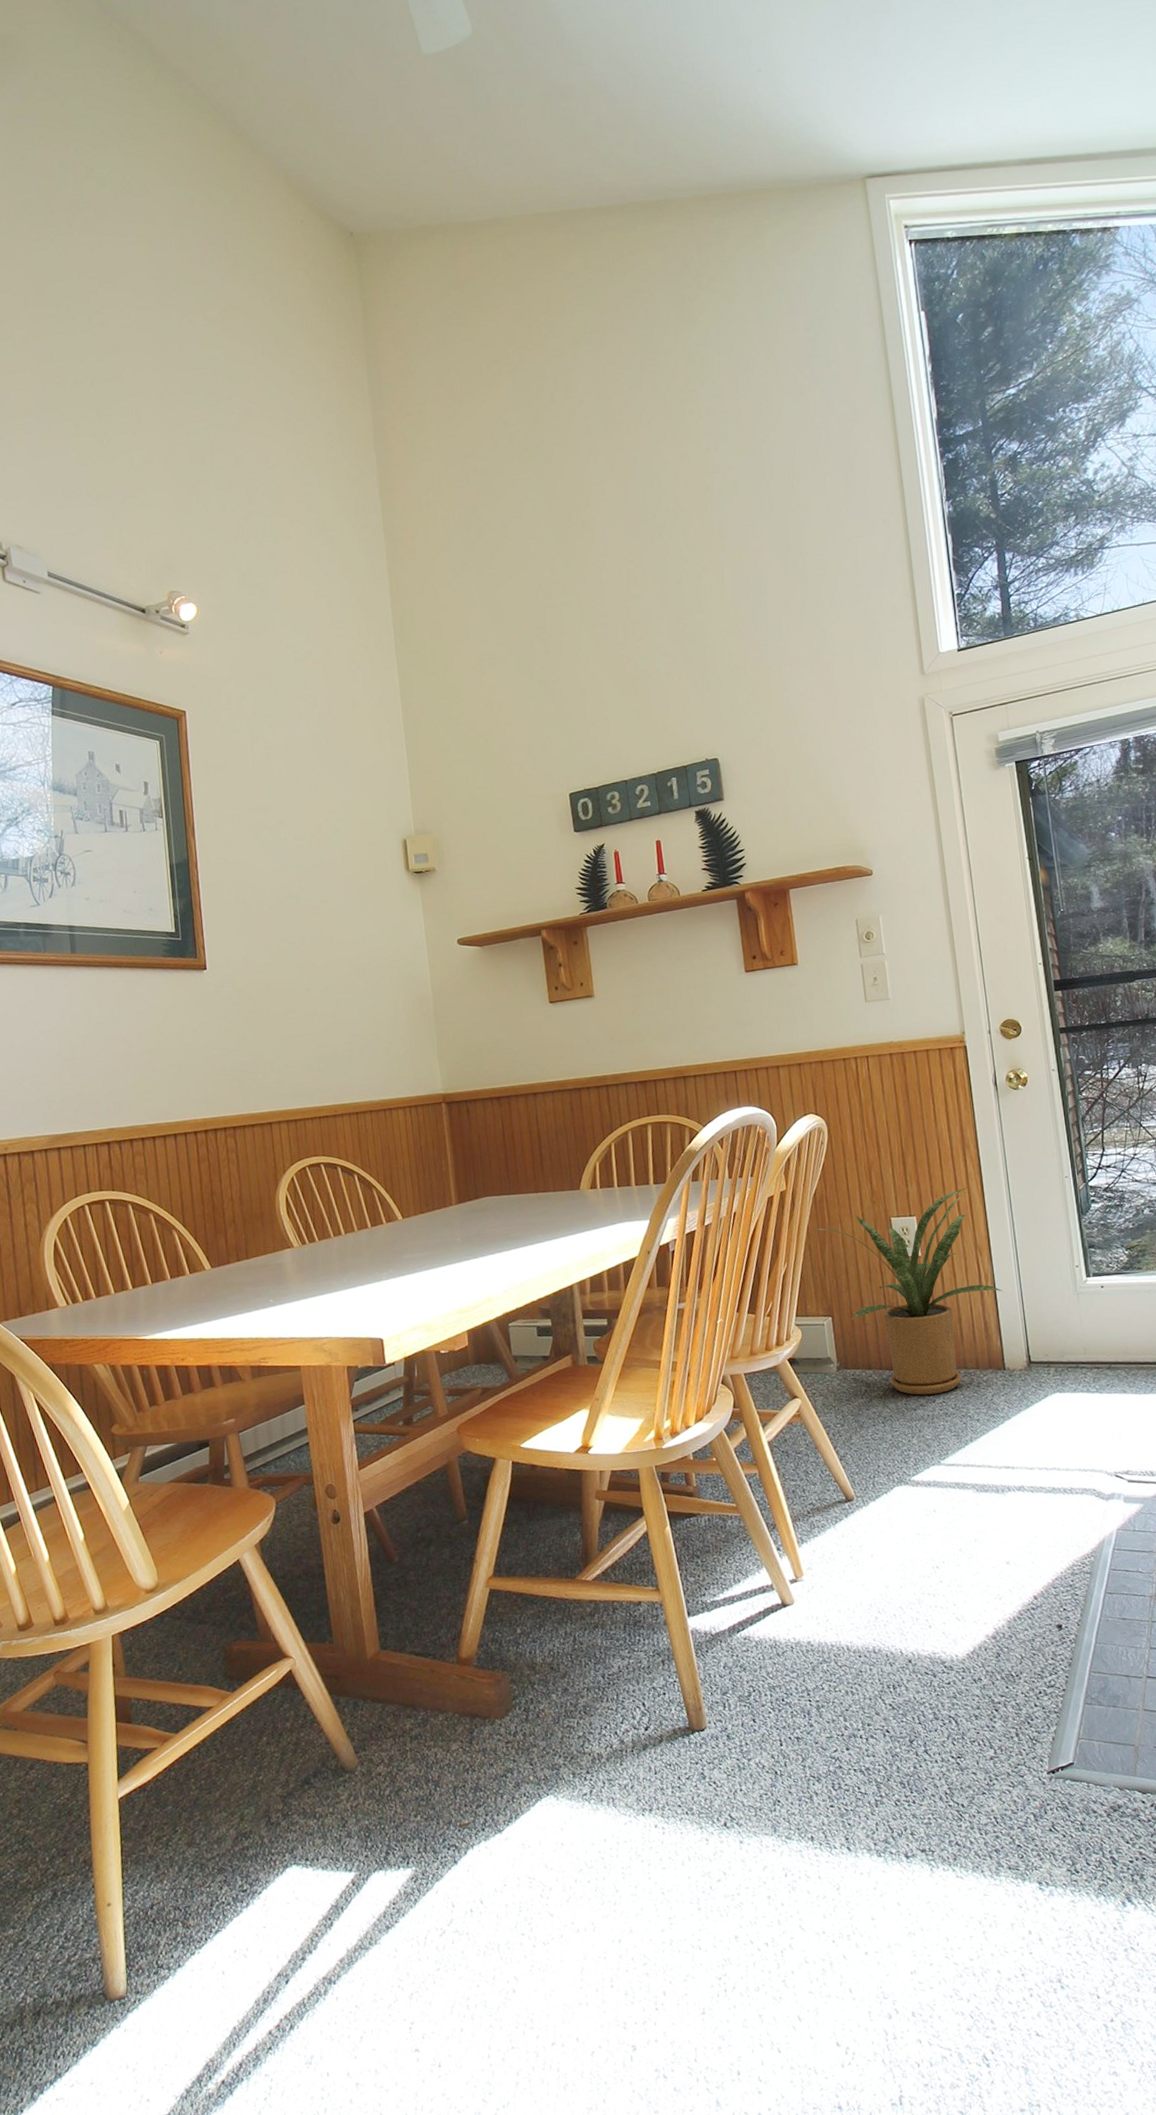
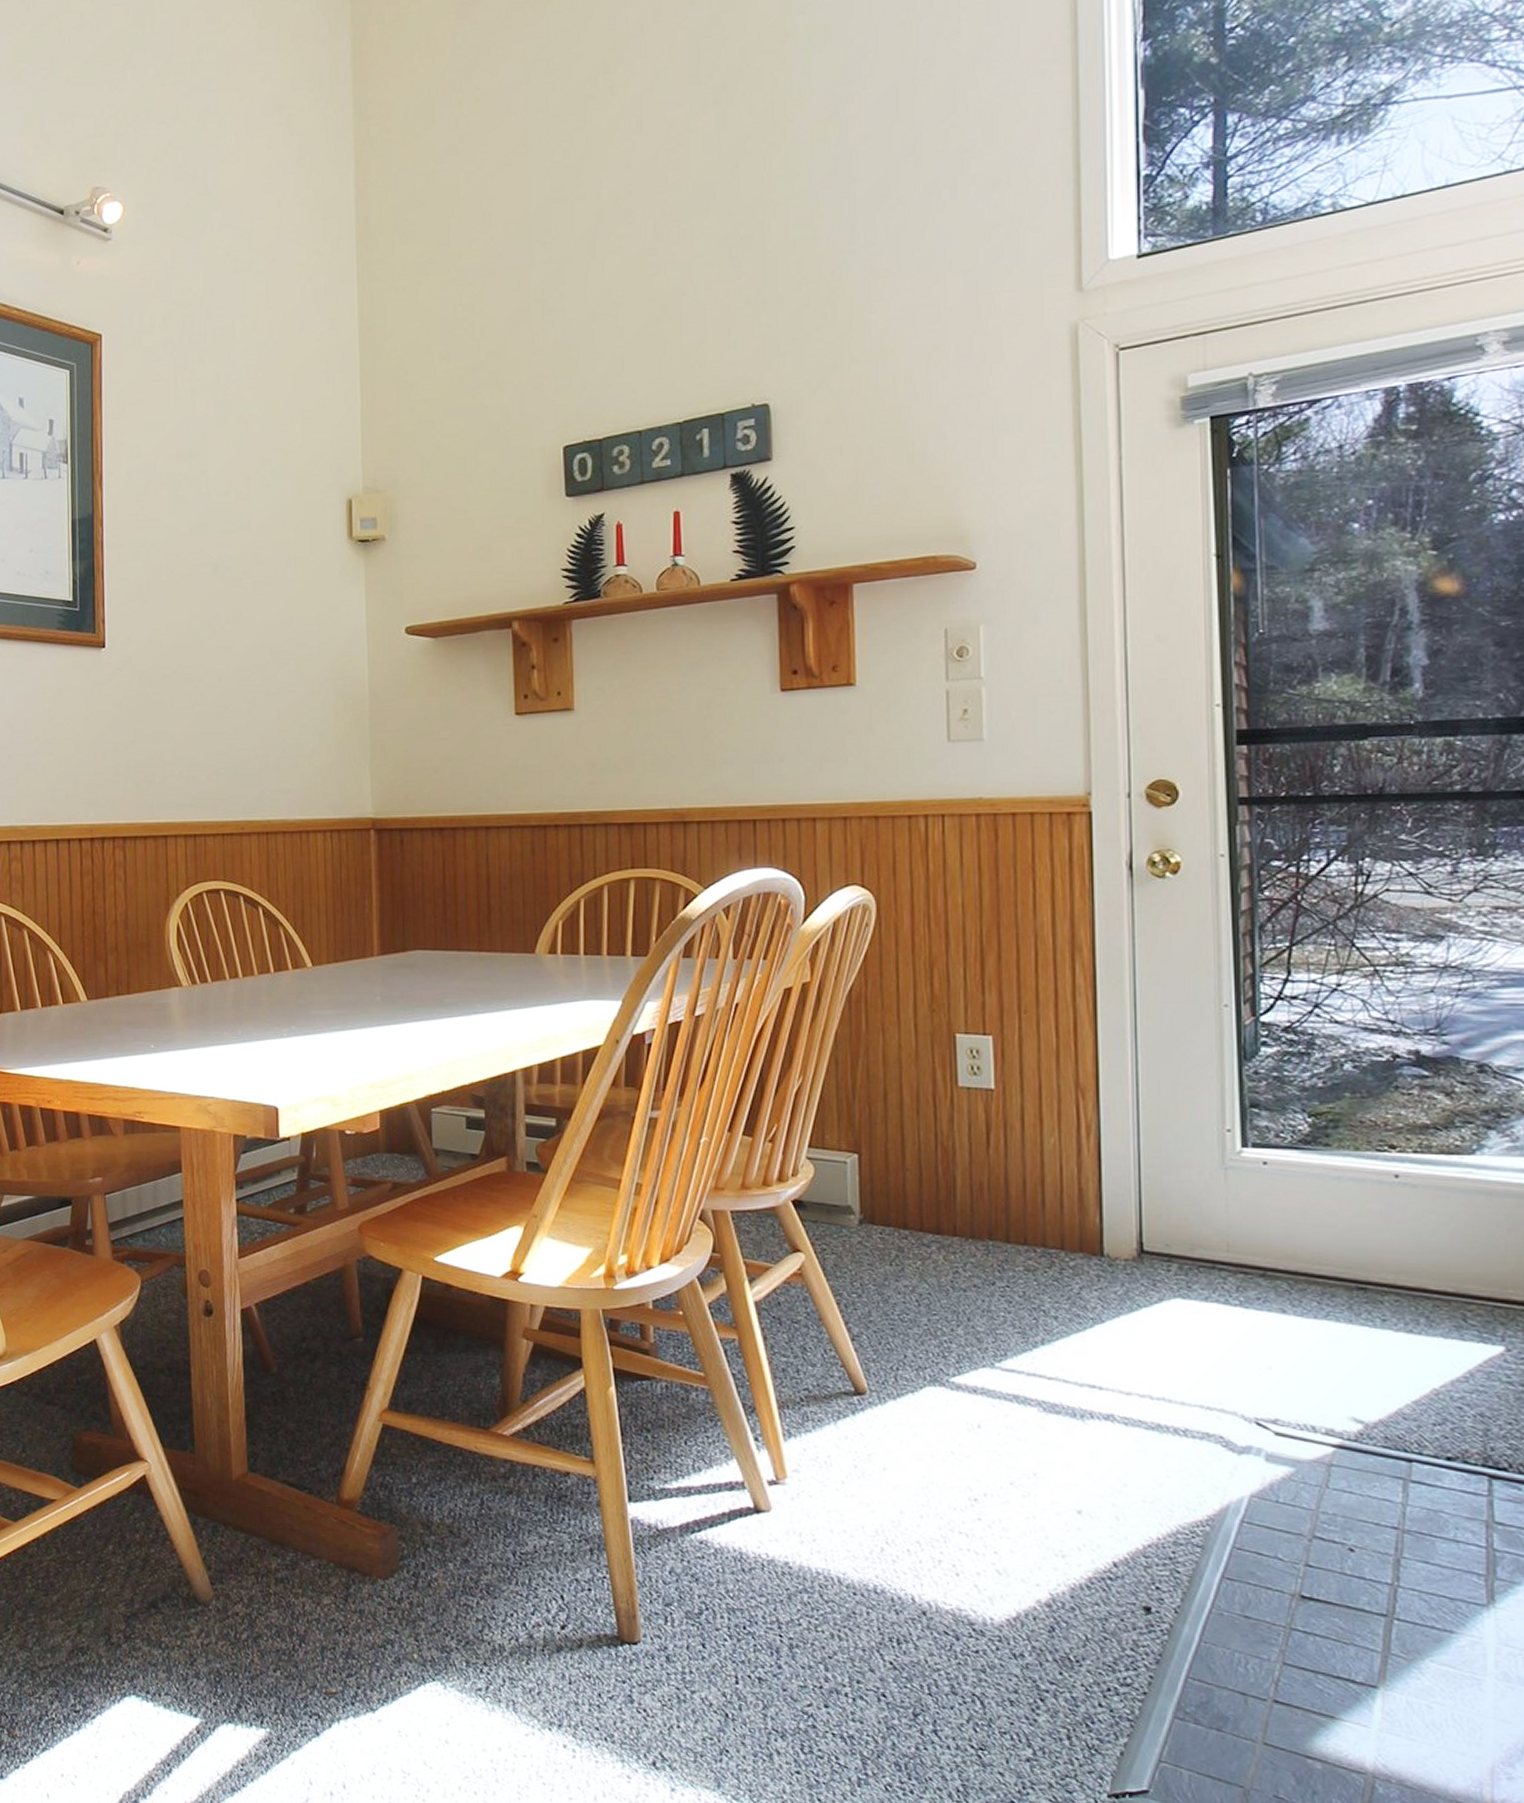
house plant: present [813,1187,1004,1395] -> none [843,1005,1112,1274]

